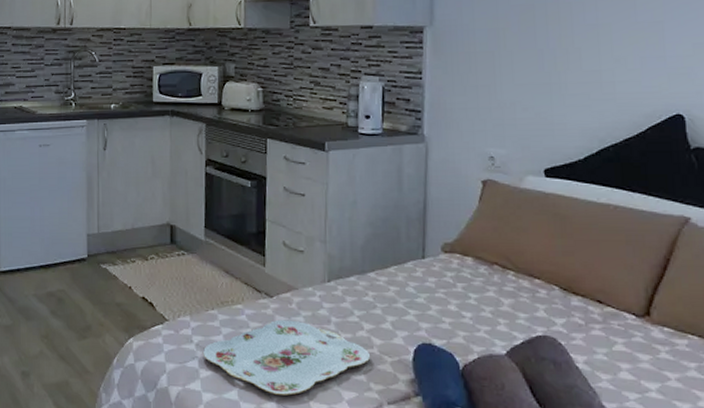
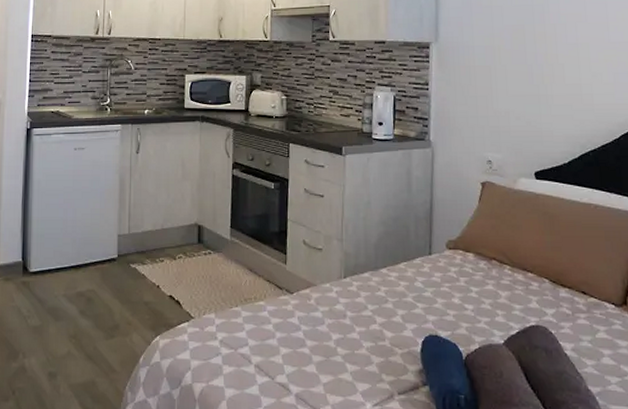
serving tray: present [202,319,371,395] -> none [226,315,383,389]

